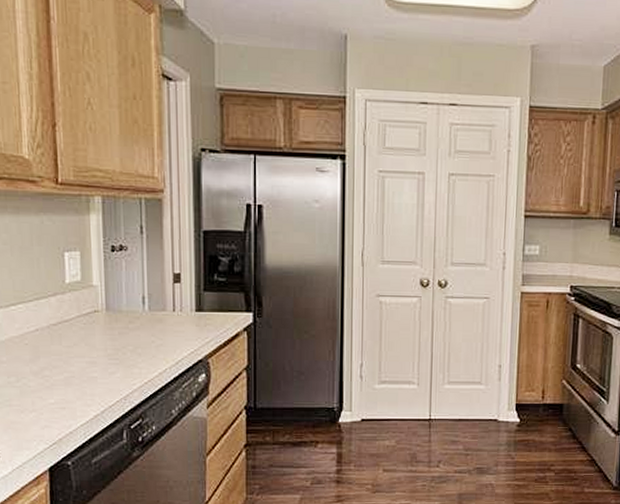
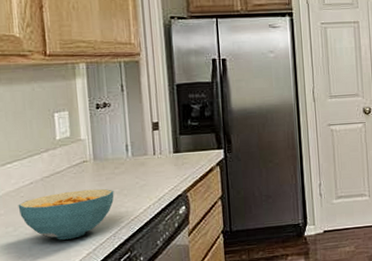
cereal bowl: none [21,343,127,397] -> present [18,188,114,240]

